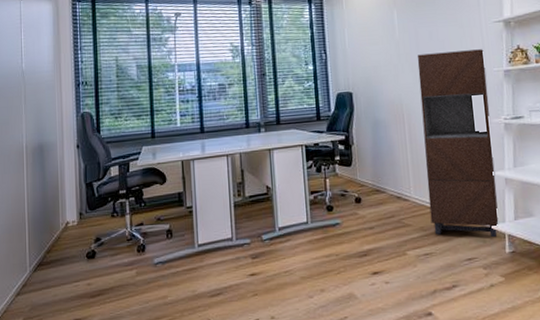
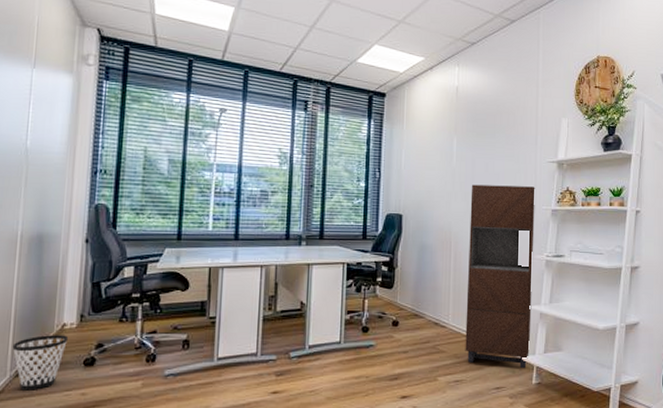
wastebasket: none [29,232,72,283] -> present [12,335,69,390]

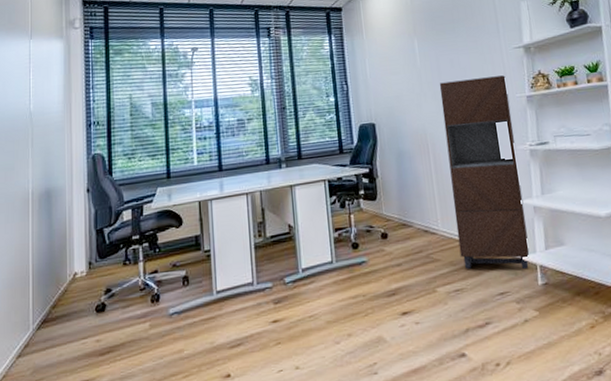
wastebasket: present [12,335,69,390] -> none [32,284,80,343]

